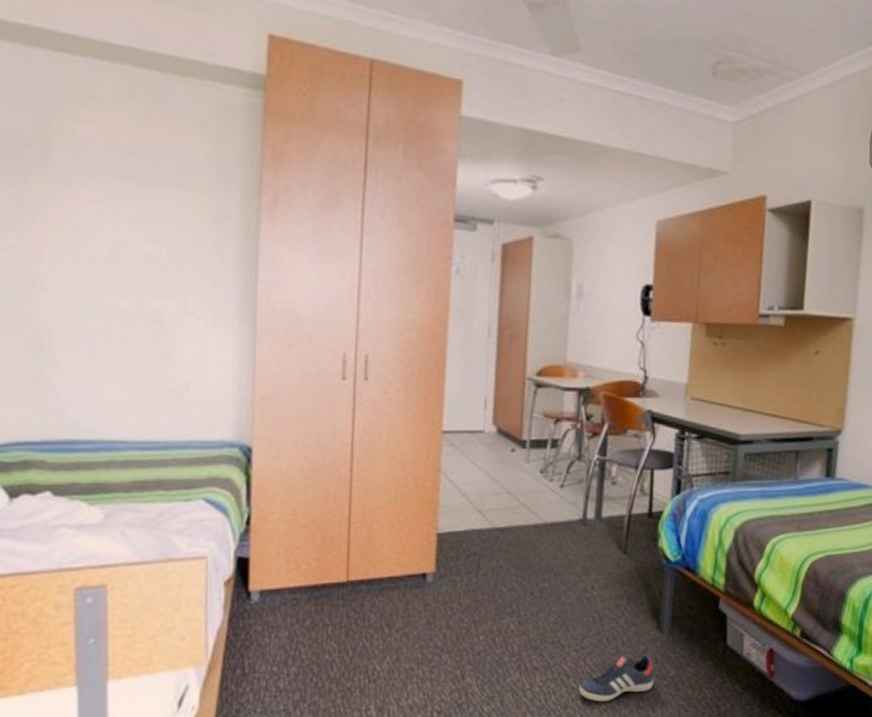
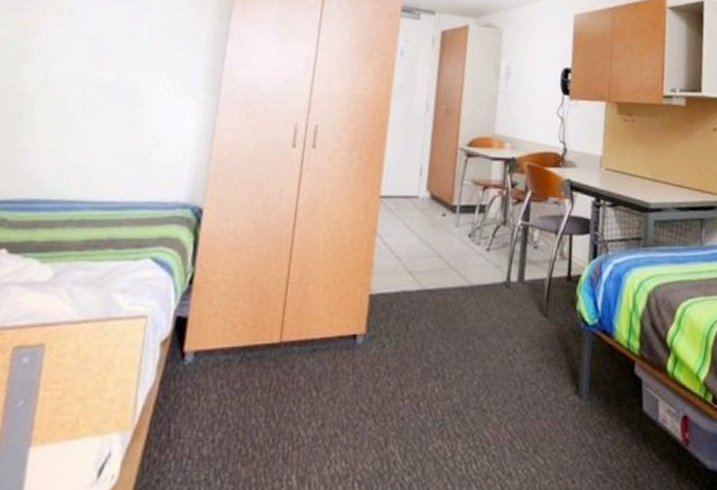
sneaker: present [579,653,654,702] -> none [499,419,573,472]

